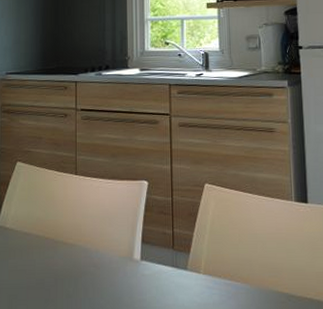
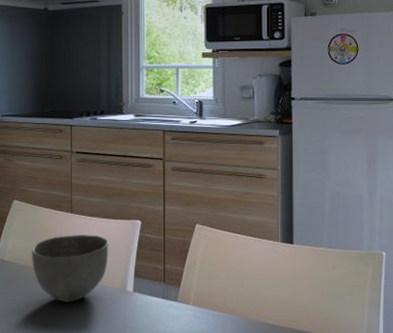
bowl: none [35,197,115,273] -> present [32,235,109,302]

